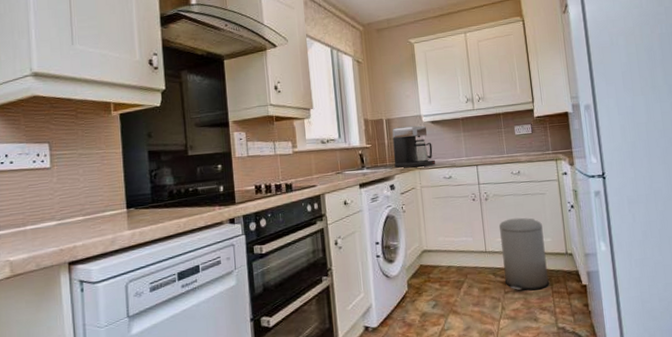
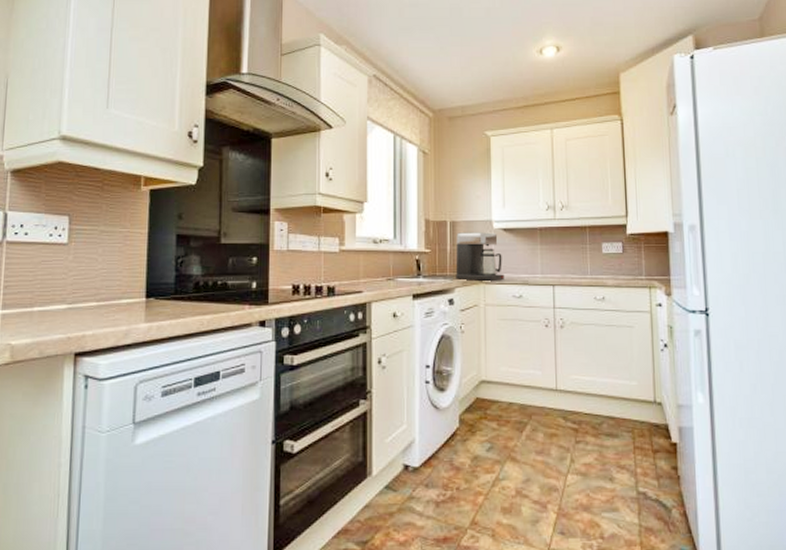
pedal bin: present [498,217,549,291] -> none [574,353,630,443]

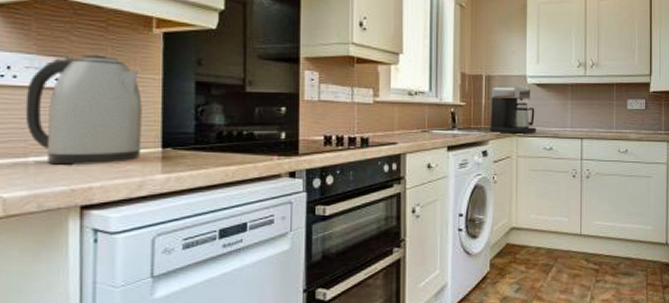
kettle: none [33,212,130,314] -> present [25,54,142,165]

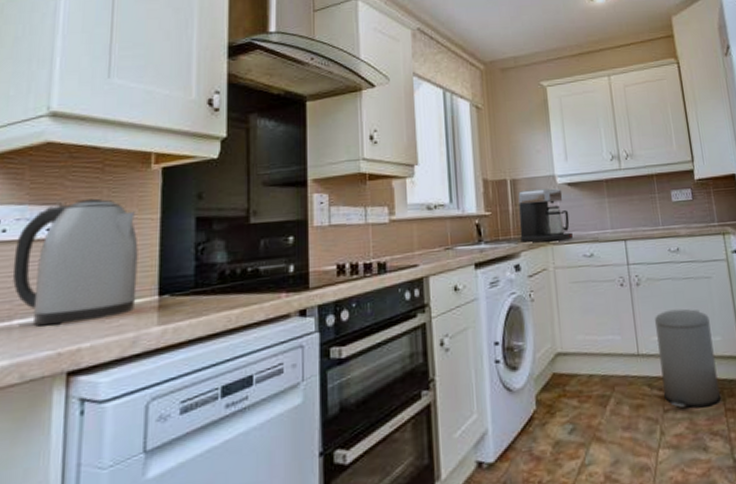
pedal bin: none [597,200,644,281] -> present [654,308,721,409]

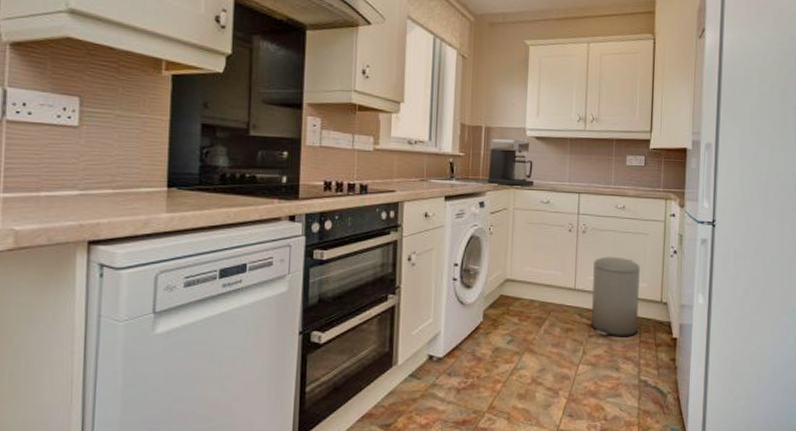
kettle: present [12,198,138,326] -> none [38,94,150,202]

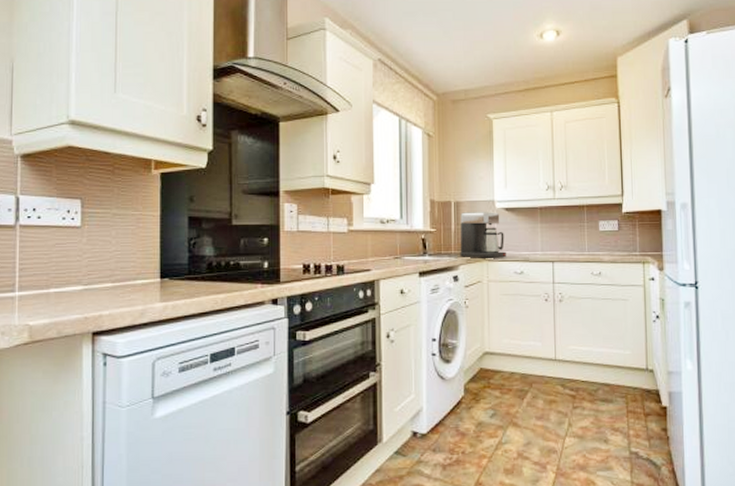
pedal bin: present [591,256,640,337] -> none [572,324,624,408]

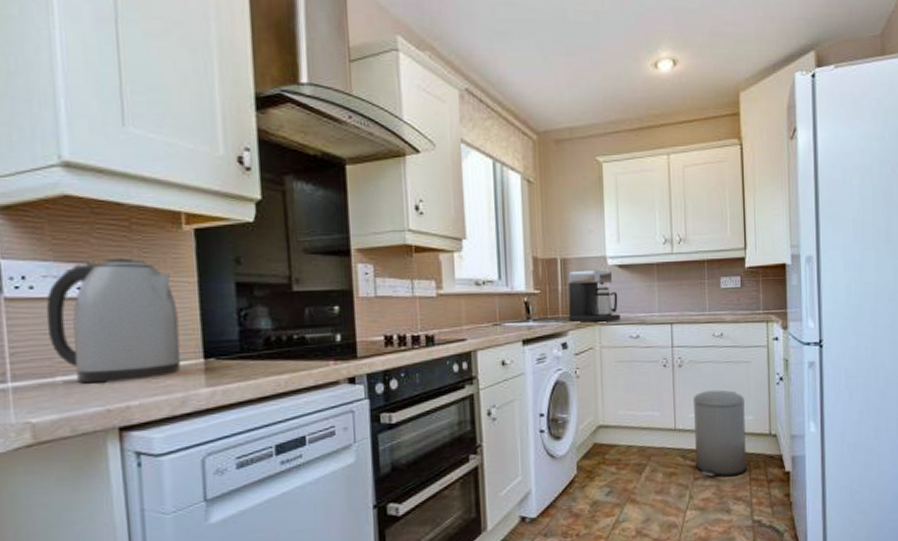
kettle: none [47,195,143,295] -> present [46,258,182,384]
pedal bin: none [572,324,624,408] -> present [692,389,747,478]

